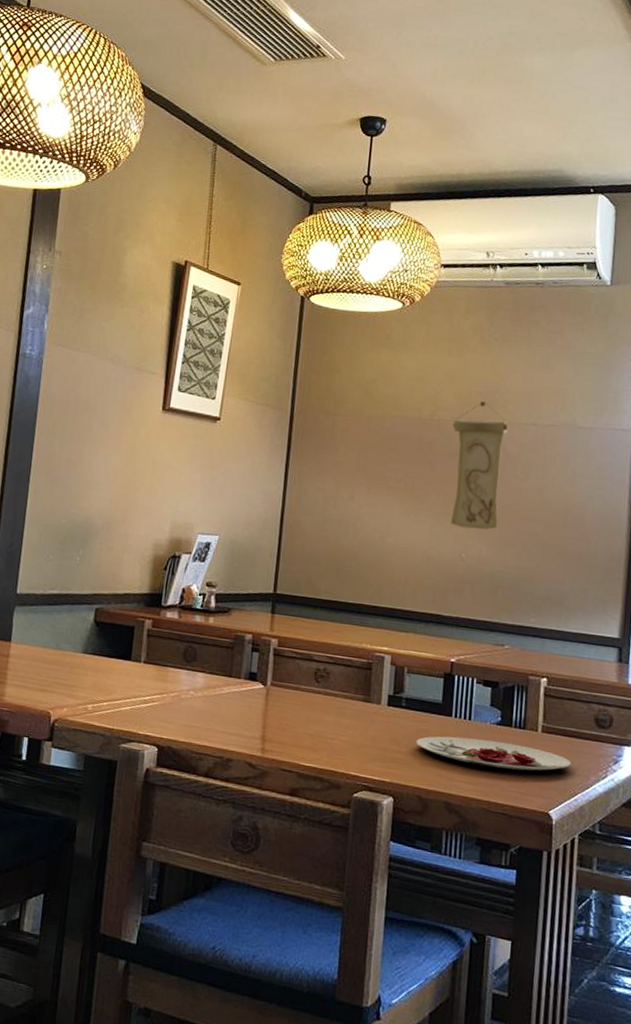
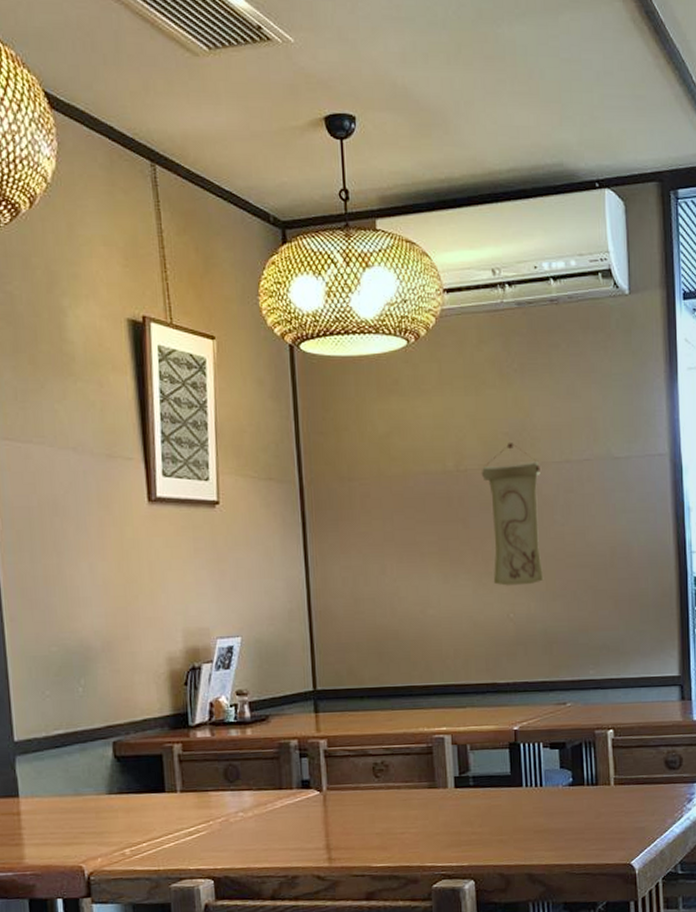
plate: present [415,736,571,771] -> none [489,802,647,831]

